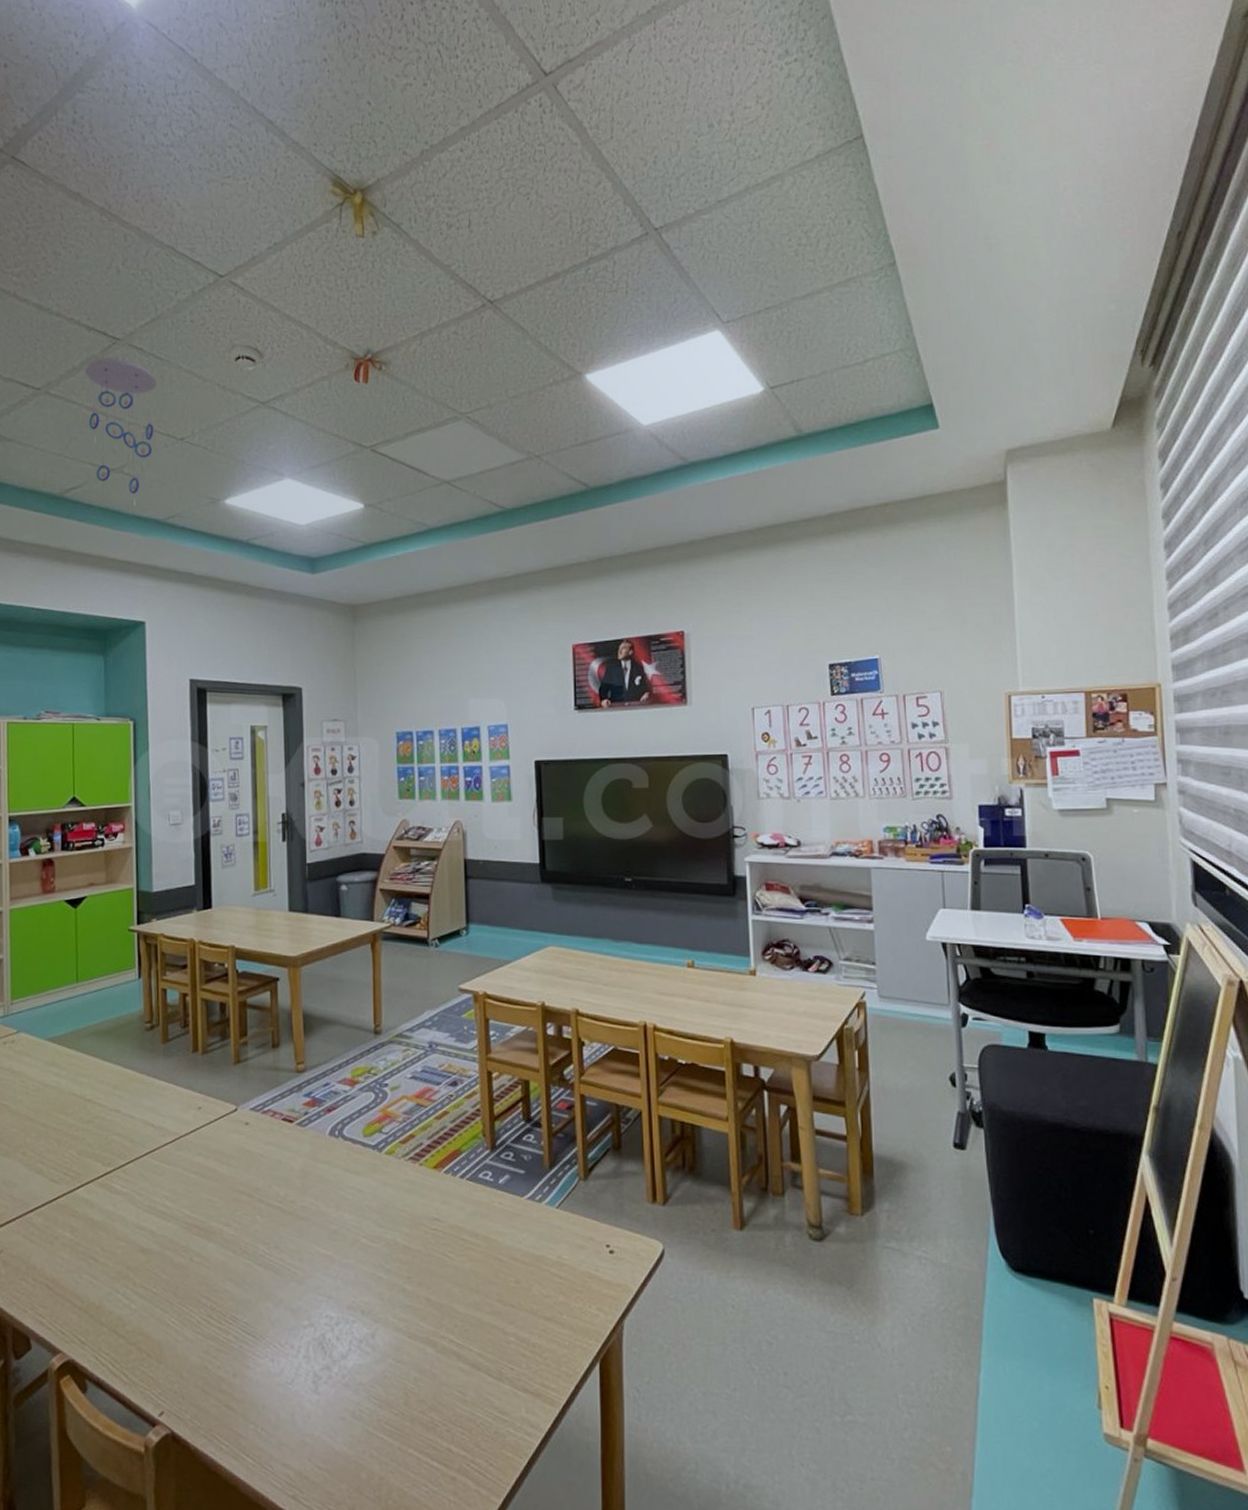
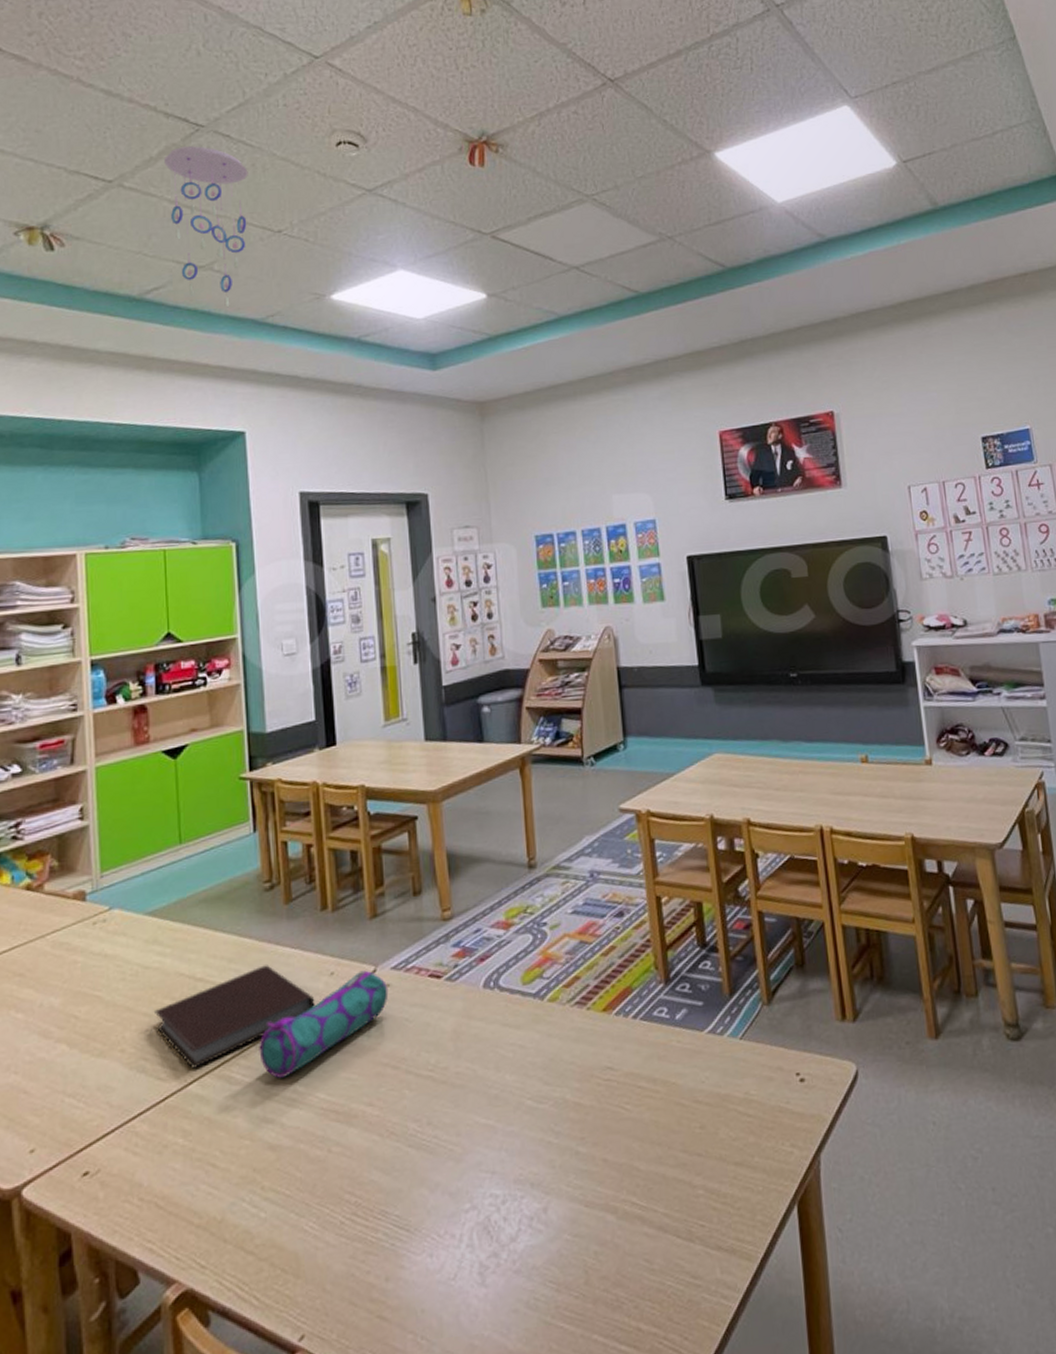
notebook: none [50,1094,184,1175] -> present [153,965,315,1069]
pencil case: none [136,1108,247,1194] -> present [259,970,389,1079]

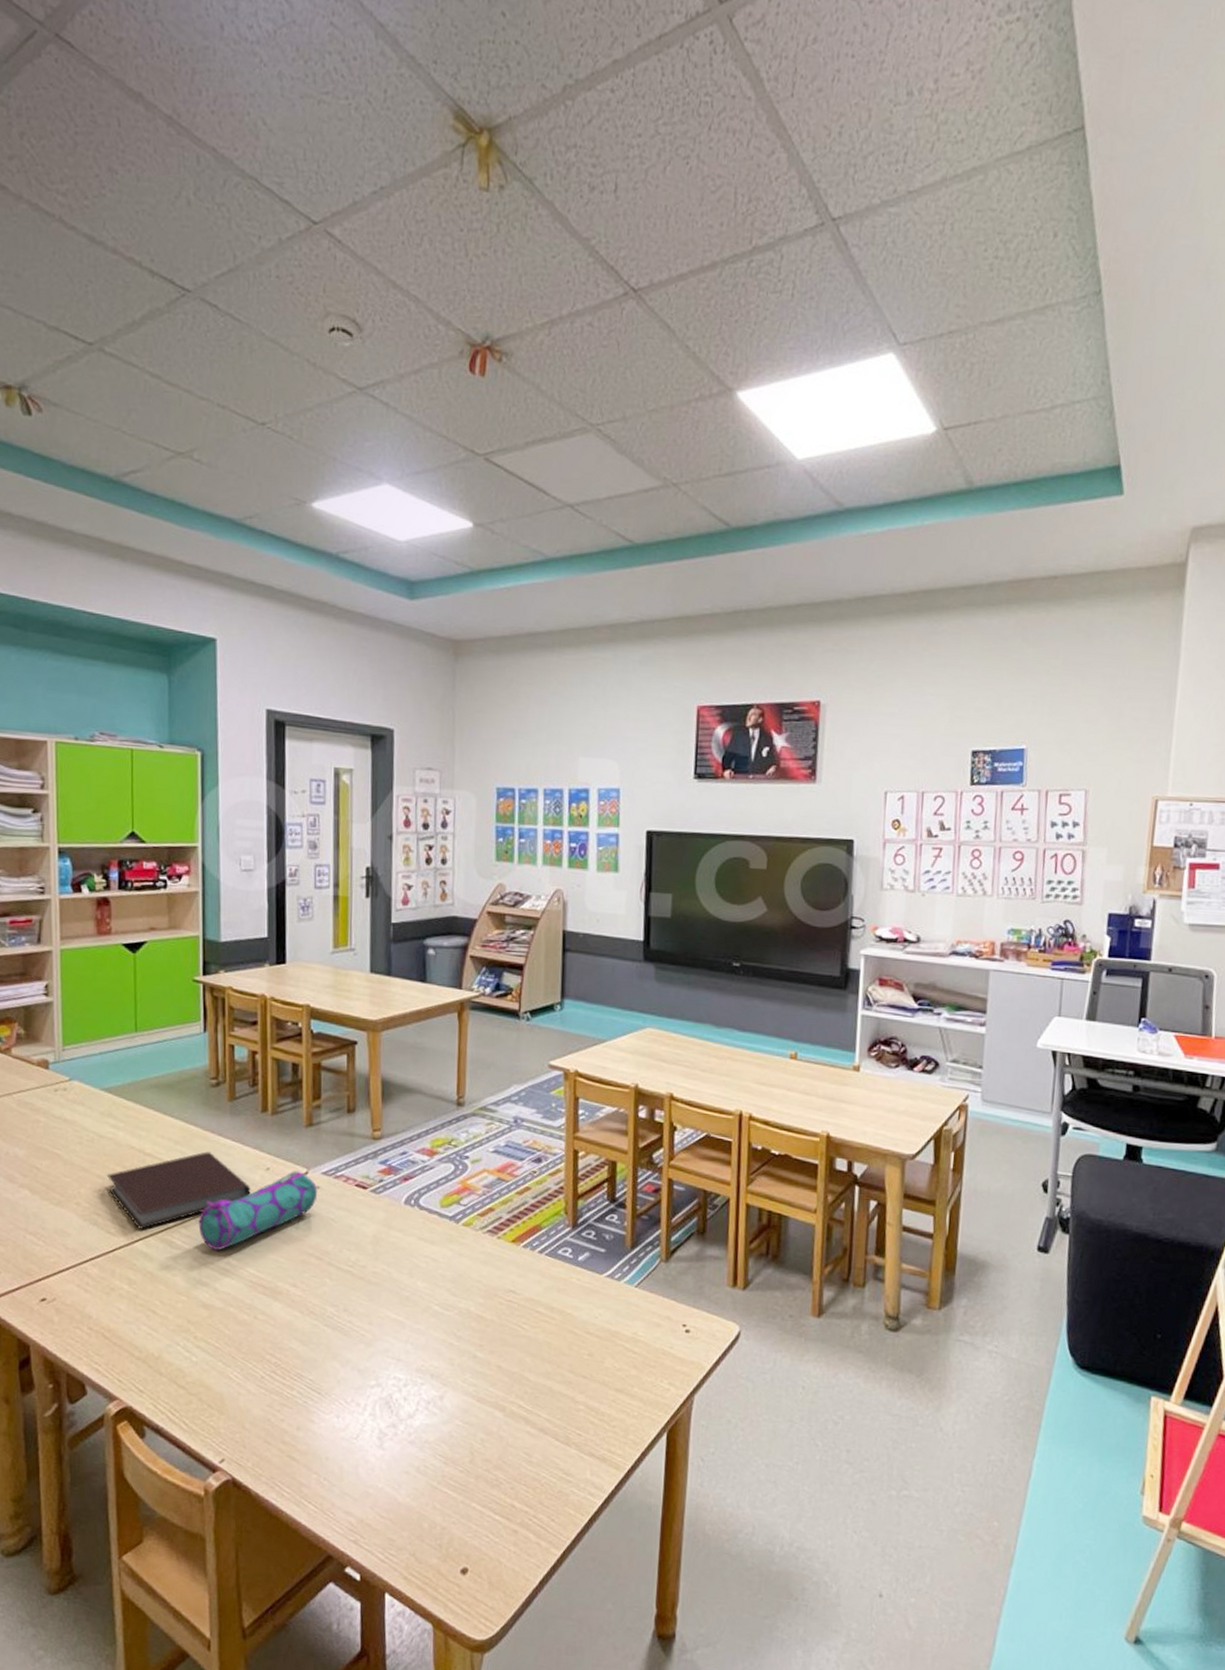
ceiling mobile: present [164,146,248,308] -> none [147,313,234,503]

